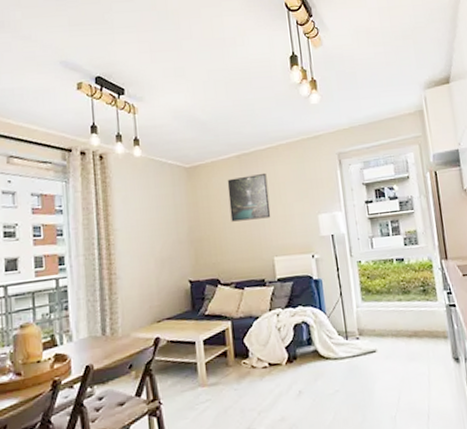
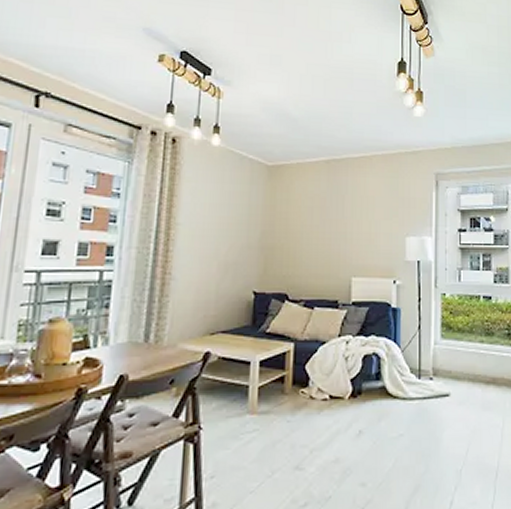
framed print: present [227,172,271,222] -> none [310,183,356,233]

